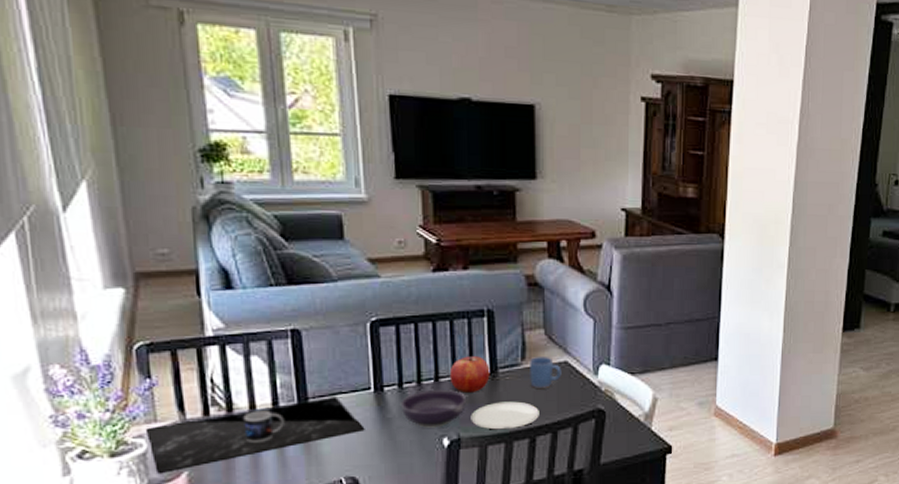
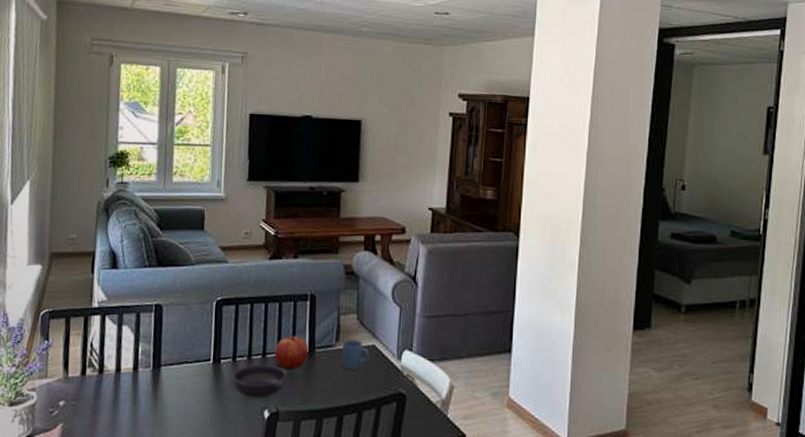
place setting: present [147,395,365,473] -> none [38,364,202,423]
plate: present [471,401,539,430] -> none [289,379,348,407]

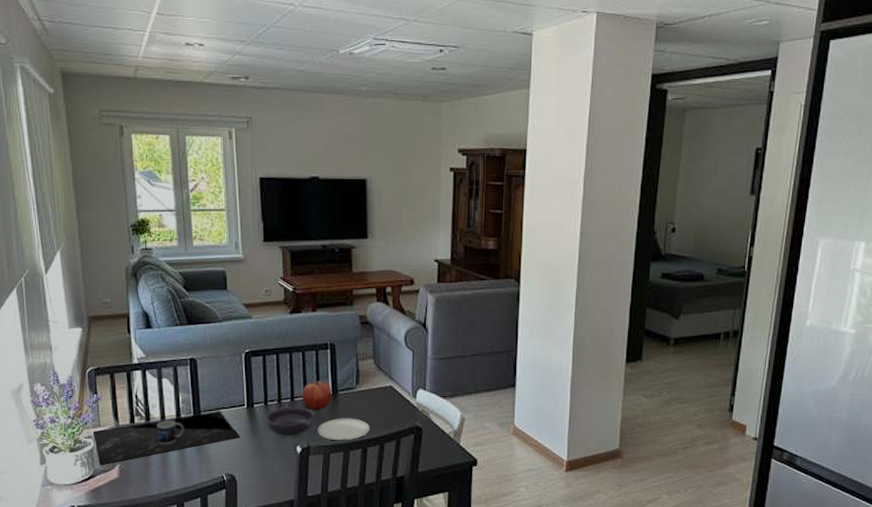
place setting: none [38,364,202,423] -> present [94,410,240,465]
plate: none [289,379,348,407] -> present [317,418,370,441]
mug: present [341,339,369,370] -> none [362,382,387,409]

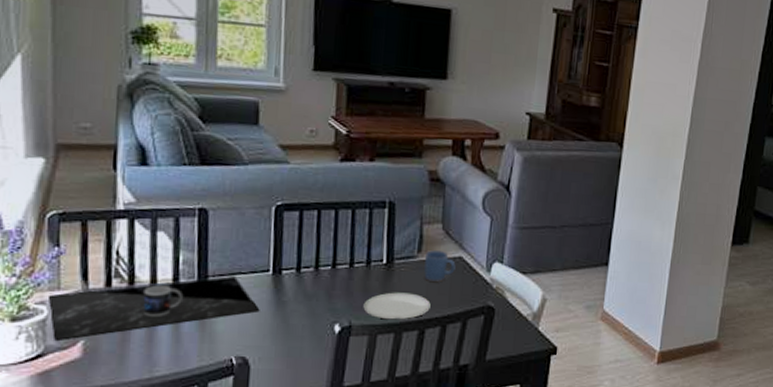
bowl: present [266,408,314,437] -> none [296,276,360,314]
fruit: present [302,381,332,410] -> none [346,245,387,281]
mug: none [362,382,387,409] -> present [424,250,456,283]

